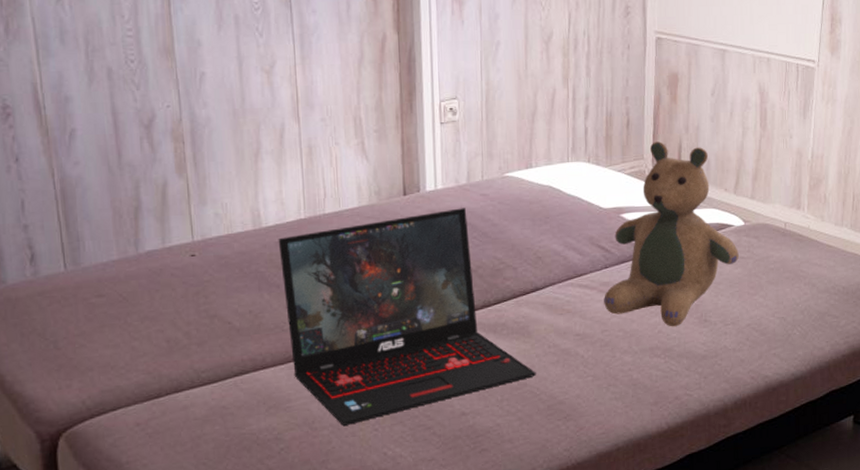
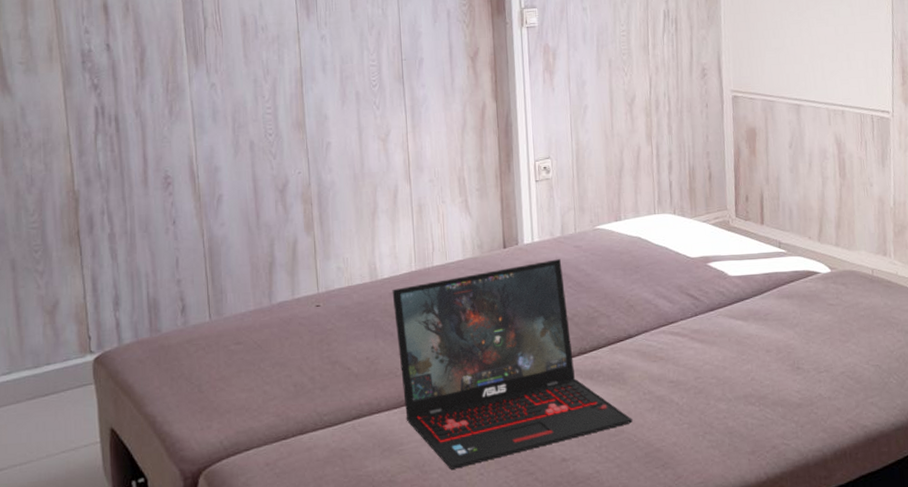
teddy bear: present [604,141,739,327] -> none [695,193,828,375]

